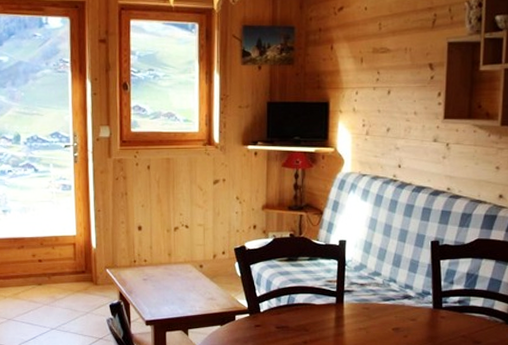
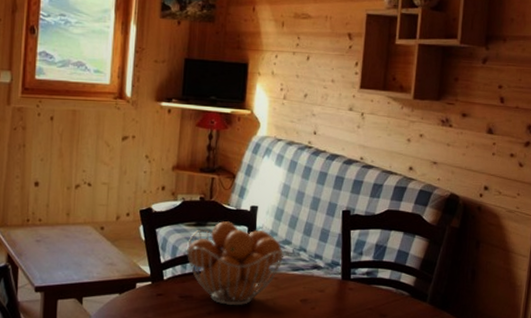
fruit basket: none [279,256,375,334] -> present [186,221,284,305]

